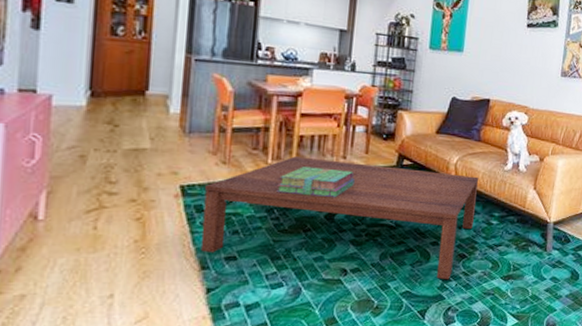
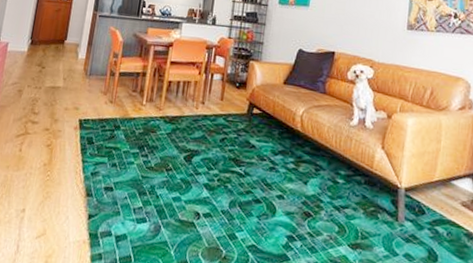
coffee table: present [200,156,479,279] -> none [87,99,325,238]
stack of books: present [276,167,354,198] -> none [148,109,210,141]

